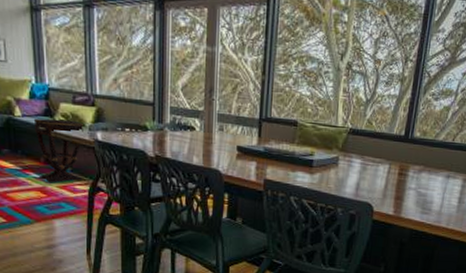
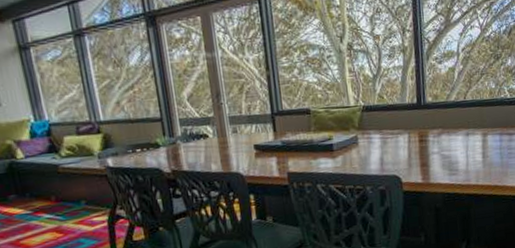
side table: present [33,118,83,183] -> none [38,151,100,220]

